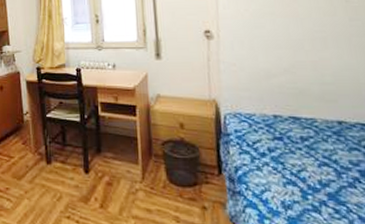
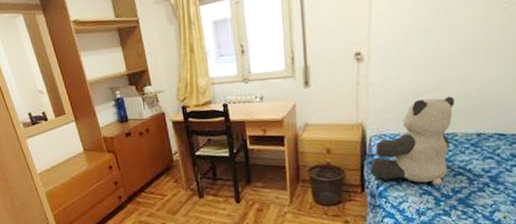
teddy bear: none [226,80,311,176] -> present [370,96,454,186]

